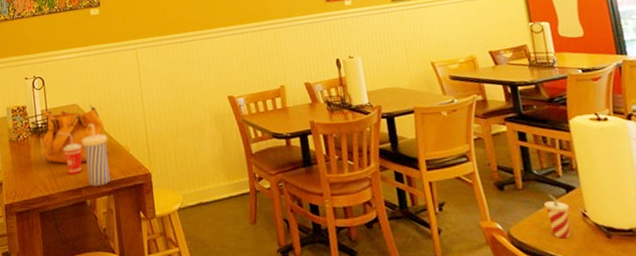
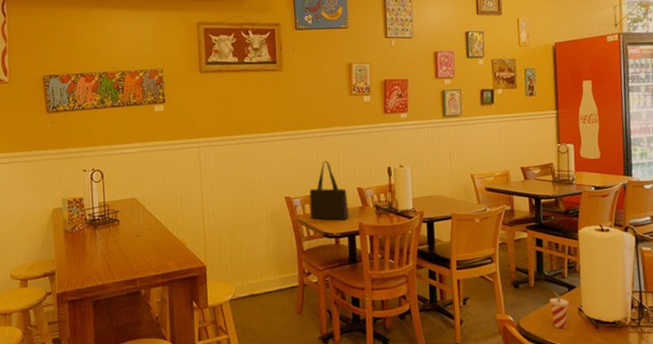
handbag: present [43,104,107,164] -> none [99,199,165,255]
beverage cup: present [58,132,83,174] -> none [115,224,139,266]
beverage cup: present [82,123,111,186] -> none [139,218,166,277]
tote bag: none [253,55,298,120] -> present [309,160,349,221]

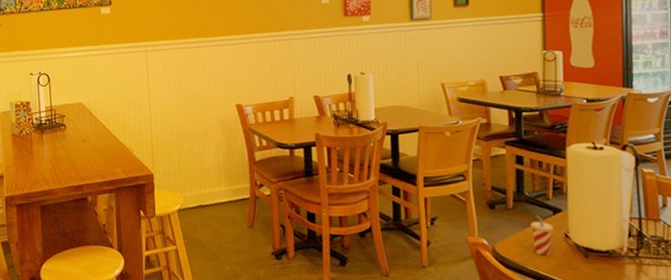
tote bag: present [309,160,349,221] -> none [262,66,304,131]

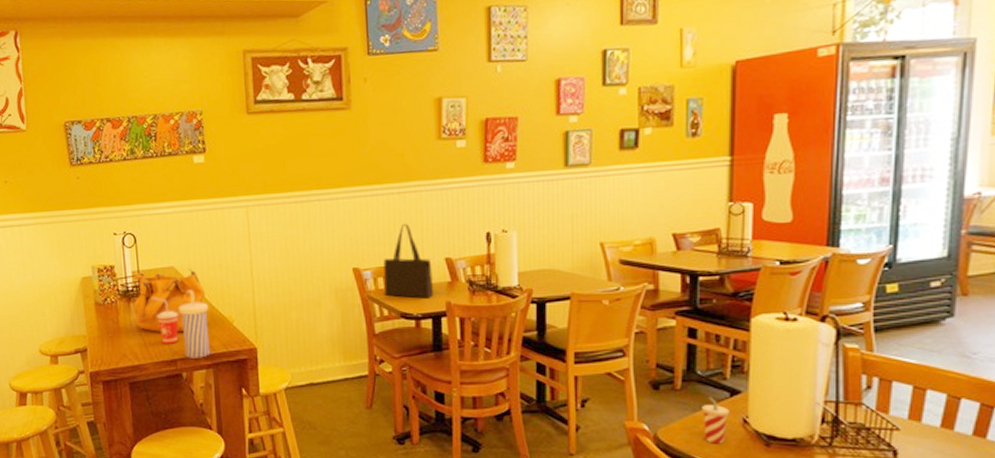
handbag: none [46,104,111,161] -> present [133,268,208,333]
beverage cup: none [62,129,85,171] -> present [151,297,179,344]
beverage cup: none [86,123,113,184] -> present [179,290,211,358]
tote bag: none [262,66,304,131] -> present [383,223,433,299]

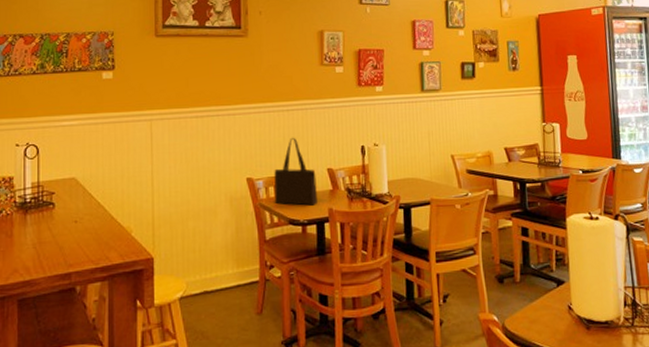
handbag: present [133,268,208,333] -> none [30,178,107,245]
beverage cup: present [151,297,179,344] -> none [50,208,76,257]
beverage cup: present [179,290,211,358] -> none [77,201,108,271]
beverage cup: present [702,396,731,444] -> none [537,287,559,330]

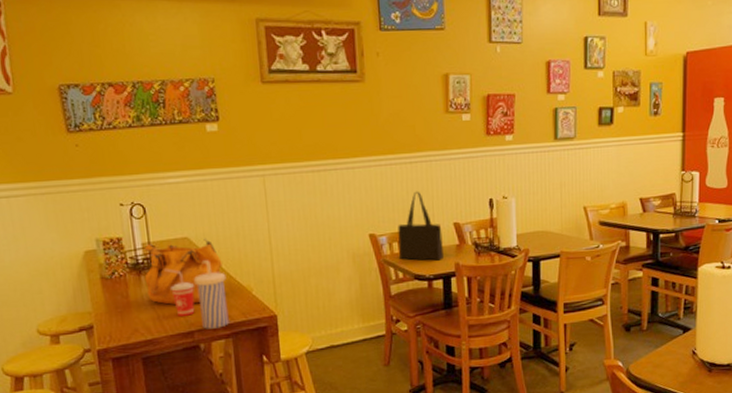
handbag: none [30,178,107,245] -> present [144,238,226,305]
beverage cup: none [50,208,76,257] -> present [164,269,195,316]
beverage cup: none [77,201,108,271] -> present [194,260,229,329]

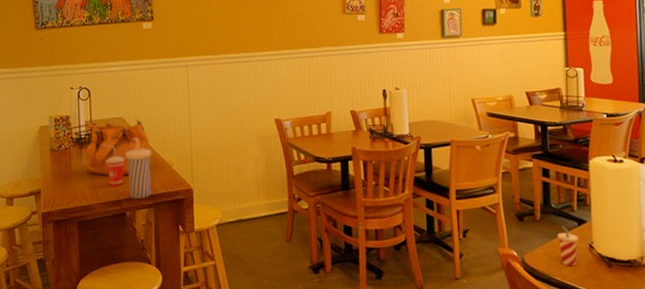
tote bag: present [398,191,443,261] -> none [300,81,341,145]
beverage cup: none [662,334,684,374] -> present [557,225,580,267]

